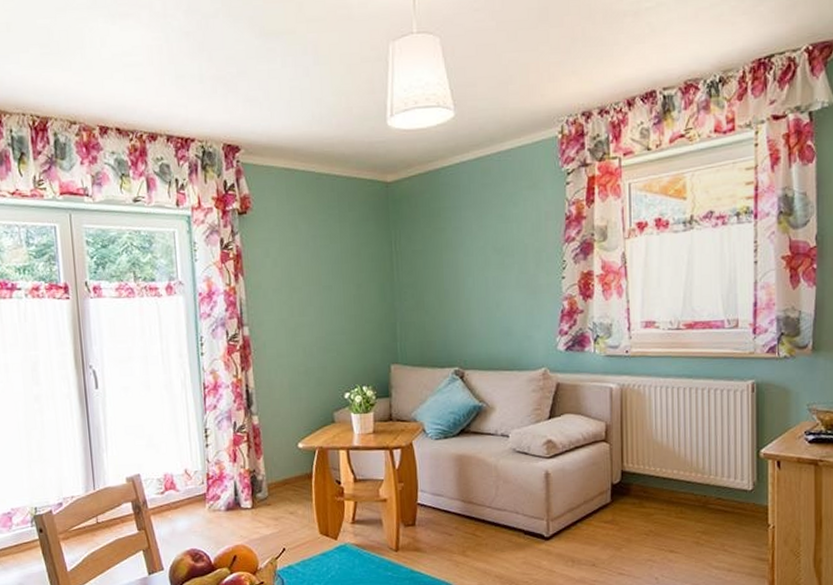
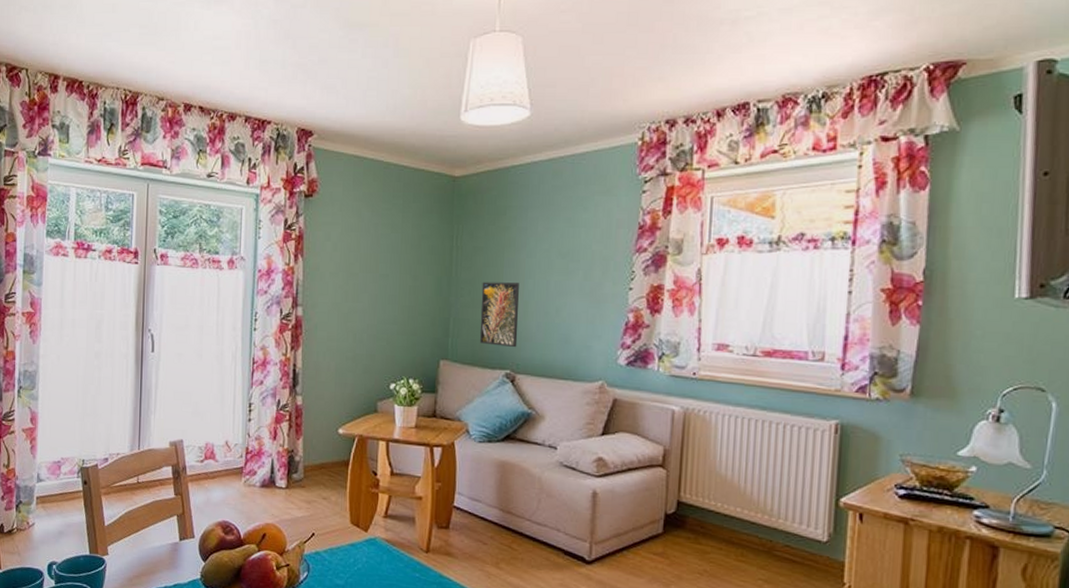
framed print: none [424,282,463,345] -> present [479,282,519,348]

